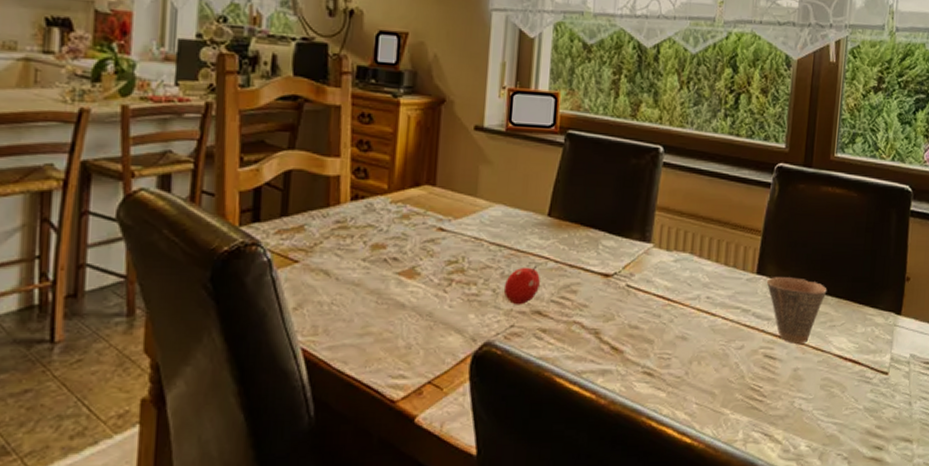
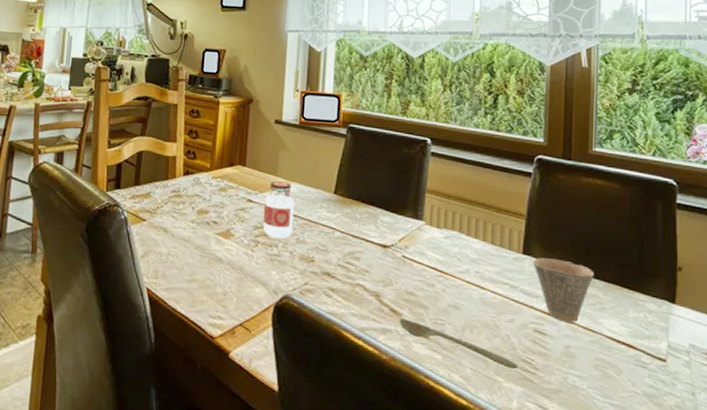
jar: none [458,204,499,274] -> present [263,181,294,239]
fruit: present [503,265,540,305] -> none [299,234,329,267]
spoon: none [621,357,746,400] -> present [400,319,518,370]

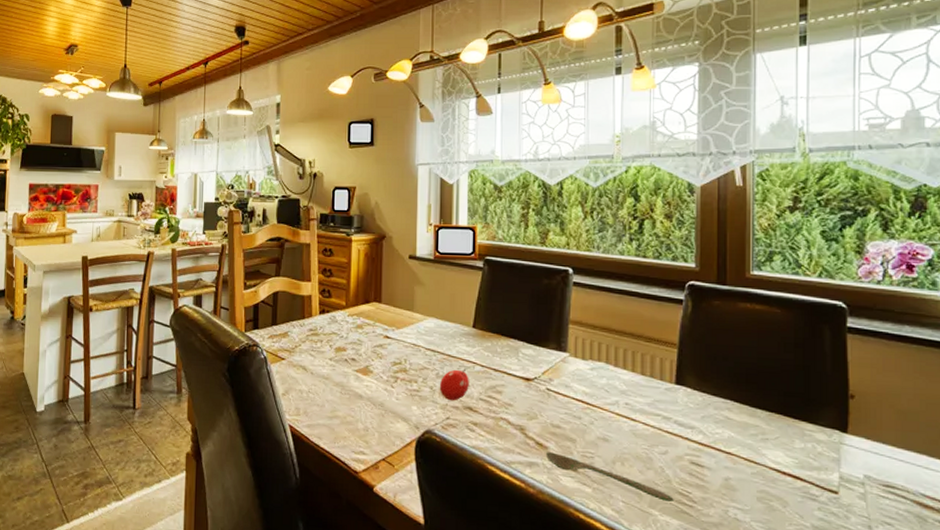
jar: present [263,181,294,239] -> none [401,317,432,374]
fruit: none [299,234,329,267] -> present [439,368,469,401]
cup: present [532,258,595,323] -> none [686,388,755,454]

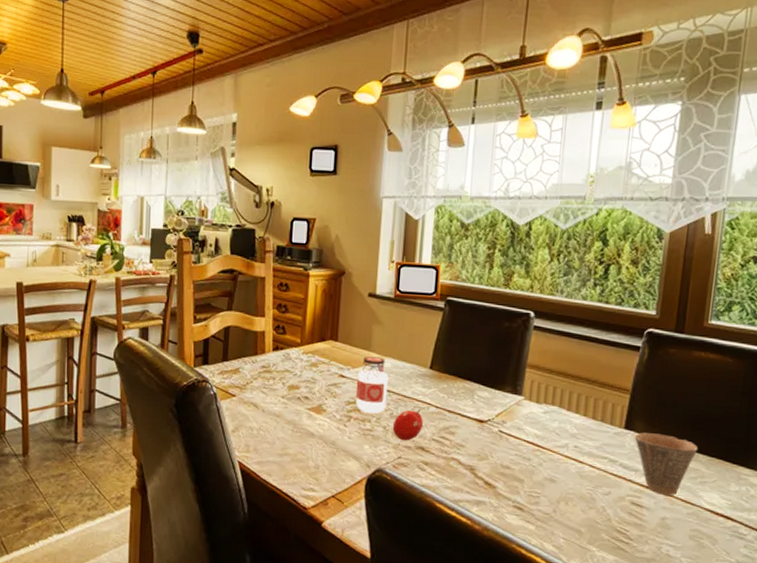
jar: none [401,317,432,374] -> present [355,356,388,414]
spoon: present [546,452,674,503] -> none [494,491,612,540]
cup: none [686,388,755,454] -> present [634,432,698,496]

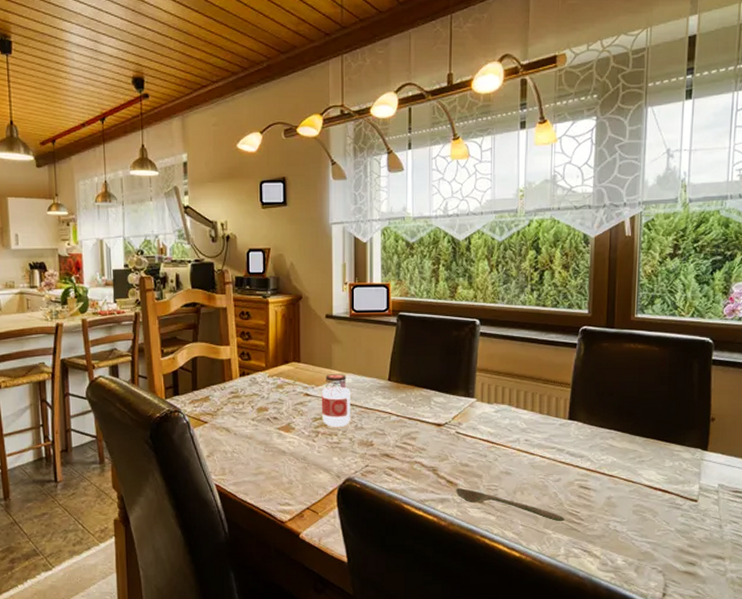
fruit: present [392,409,423,441] -> none [358,419,386,450]
spoon: none [494,491,612,540] -> present [456,488,565,522]
cup: present [634,432,698,496] -> none [577,421,635,476]

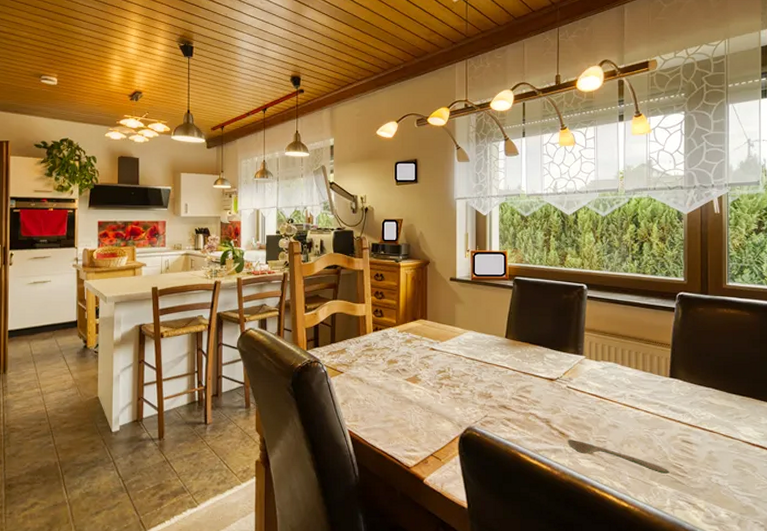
jar: present [321,374,350,427] -> none [445,331,471,379]

